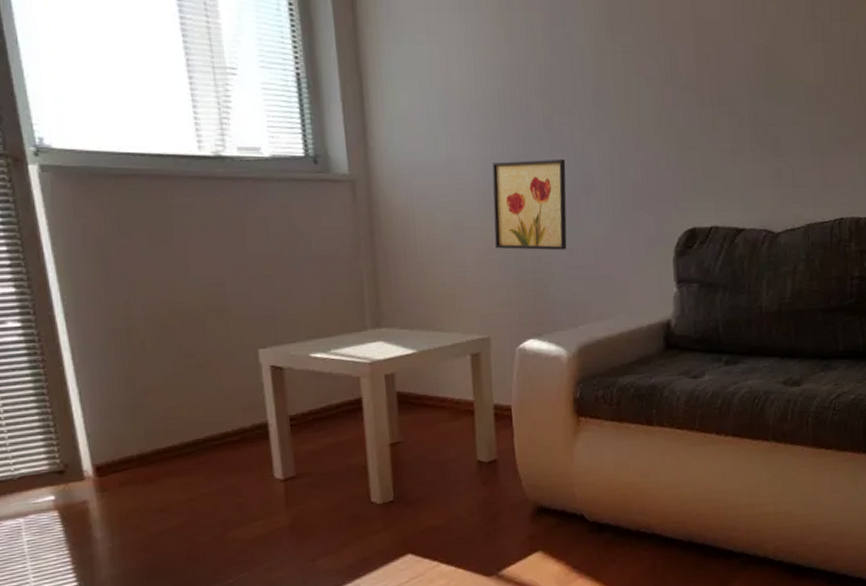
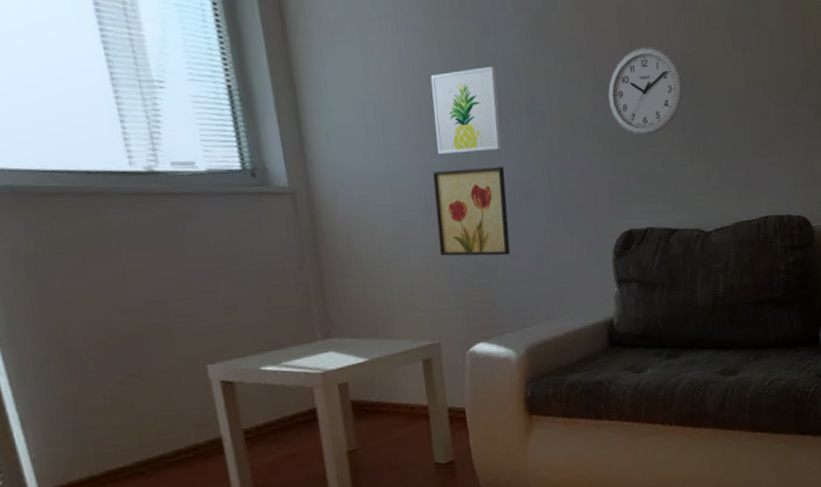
wall art: none [496,58,564,146] -> present [430,67,502,155]
wall clock: none [677,38,759,130] -> present [608,46,685,136]

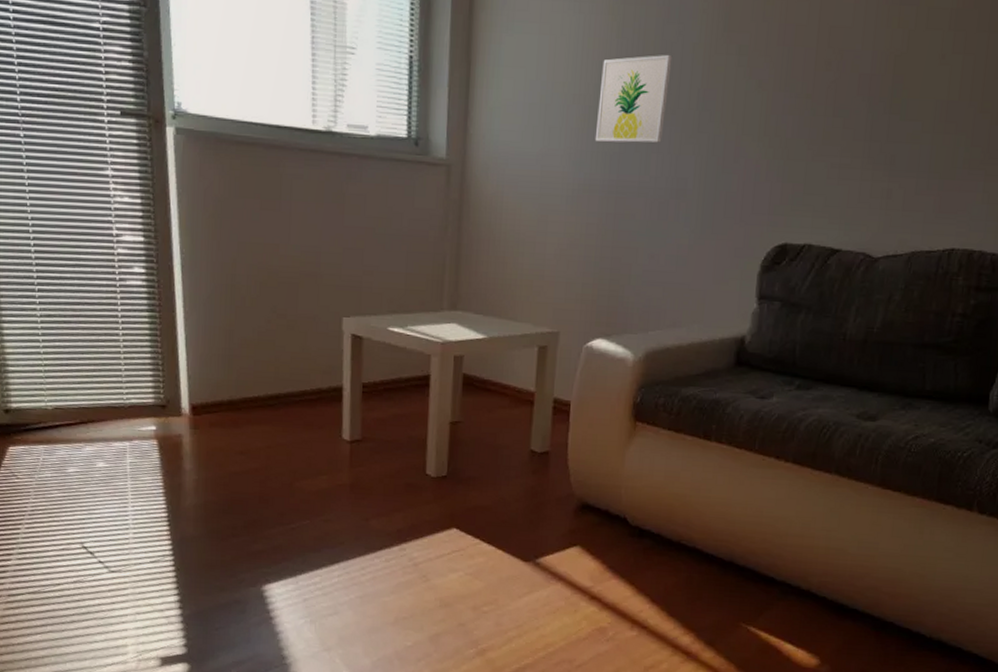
wall art: present [432,167,511,256] -> none [576,158,660,253]
wall clock: present [608,46,685,136] -> none [789,43,884,143]

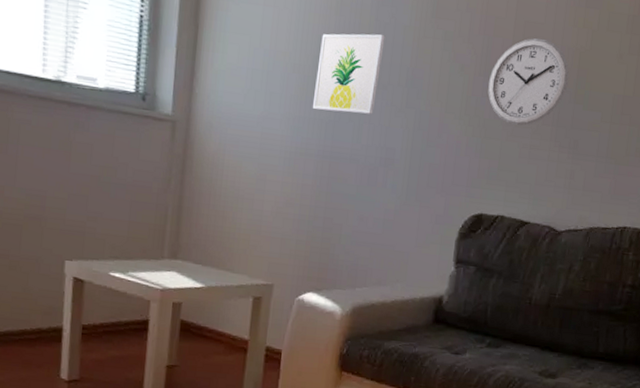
wall clock: none [789,43,884,143] -> present [488,37,570,126]

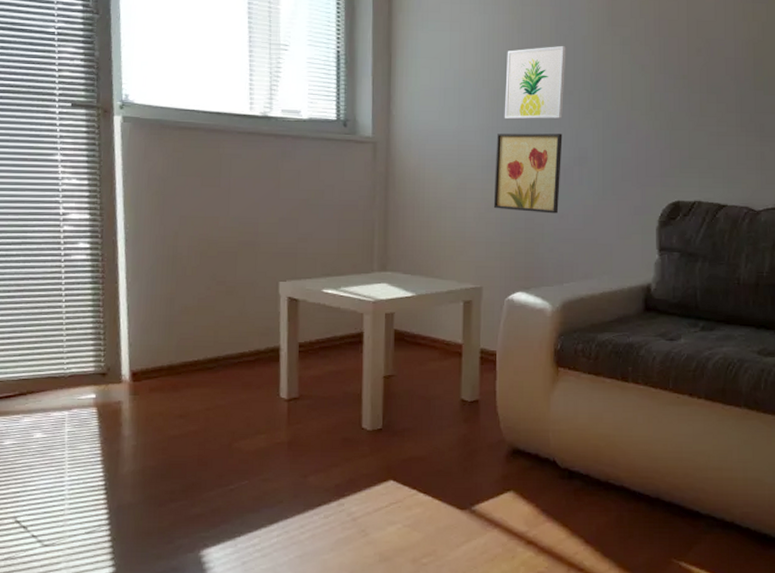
wall art: none [292,124,371,215] -> present [493,133,563,214]
wall clock: present [488,37,570,126] -> none [670,34,747,115]

